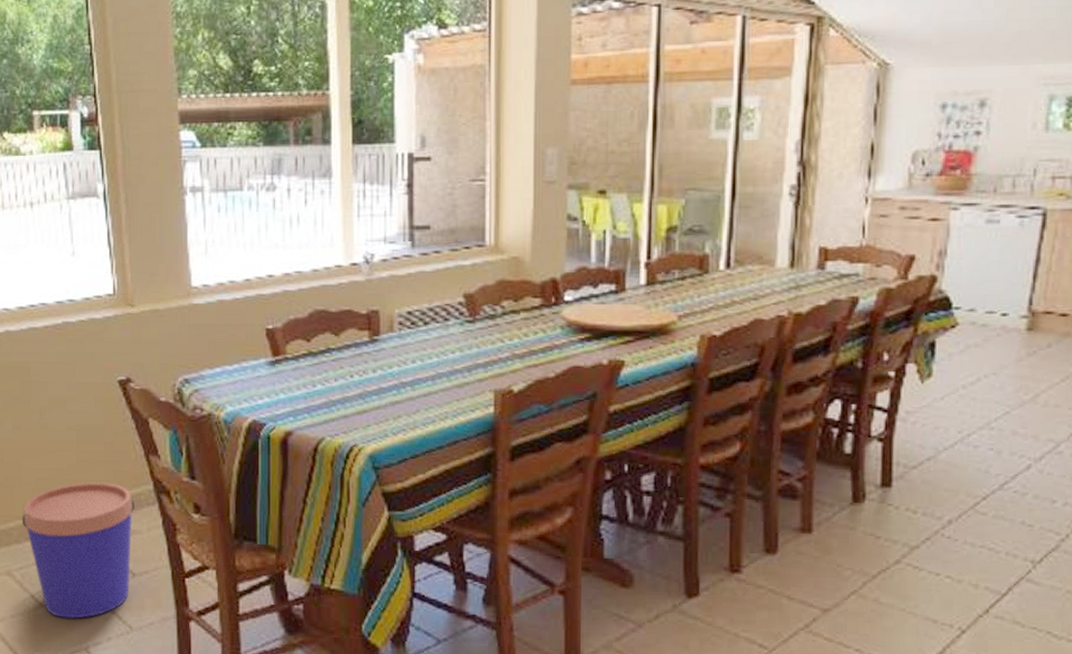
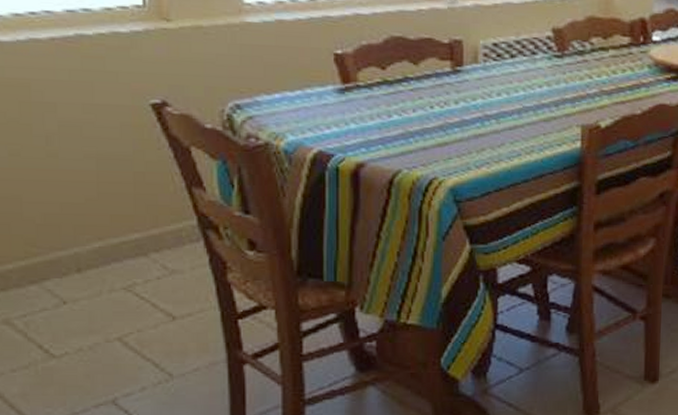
bucket: present [21,482,135,619] -> none [23,217,174,369]

